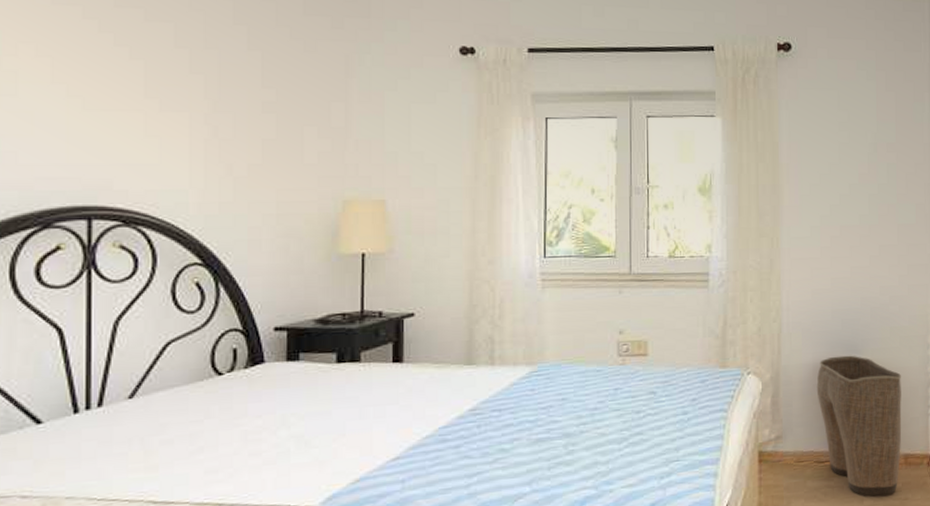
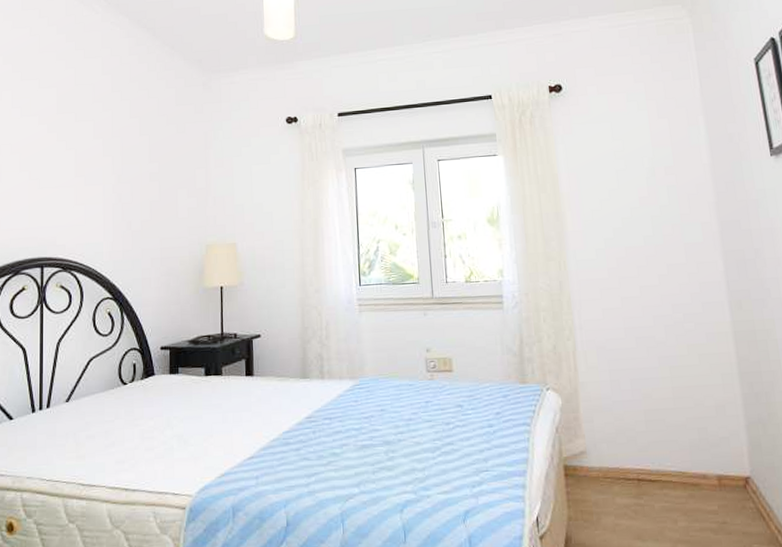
laundry basket: present [816,355,902,496] -> none [616,372,714,517]

